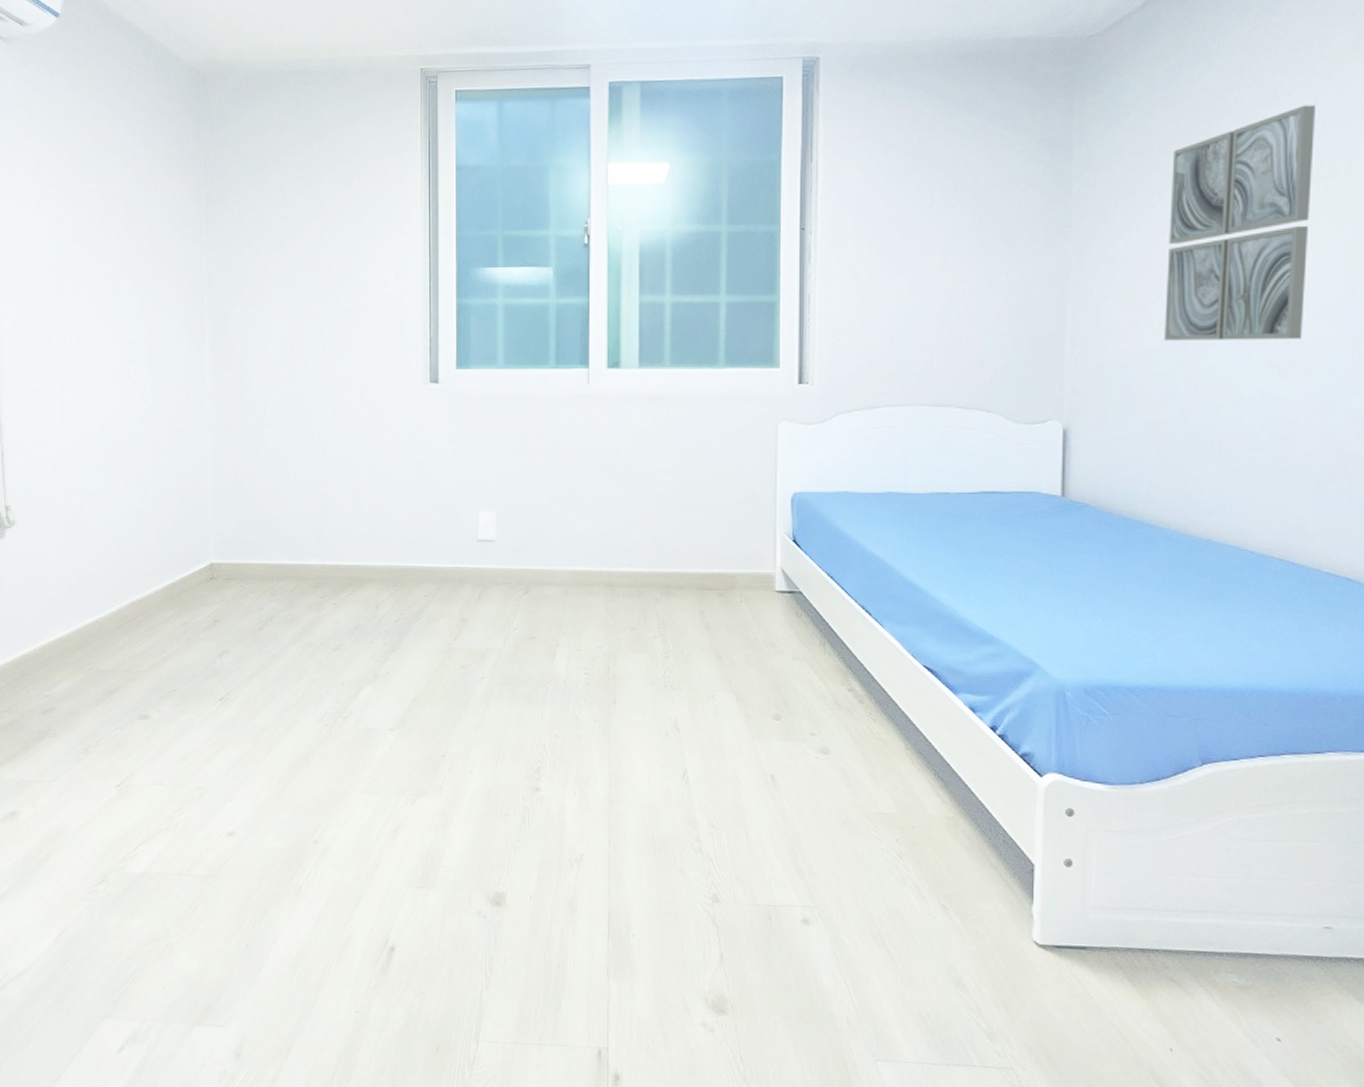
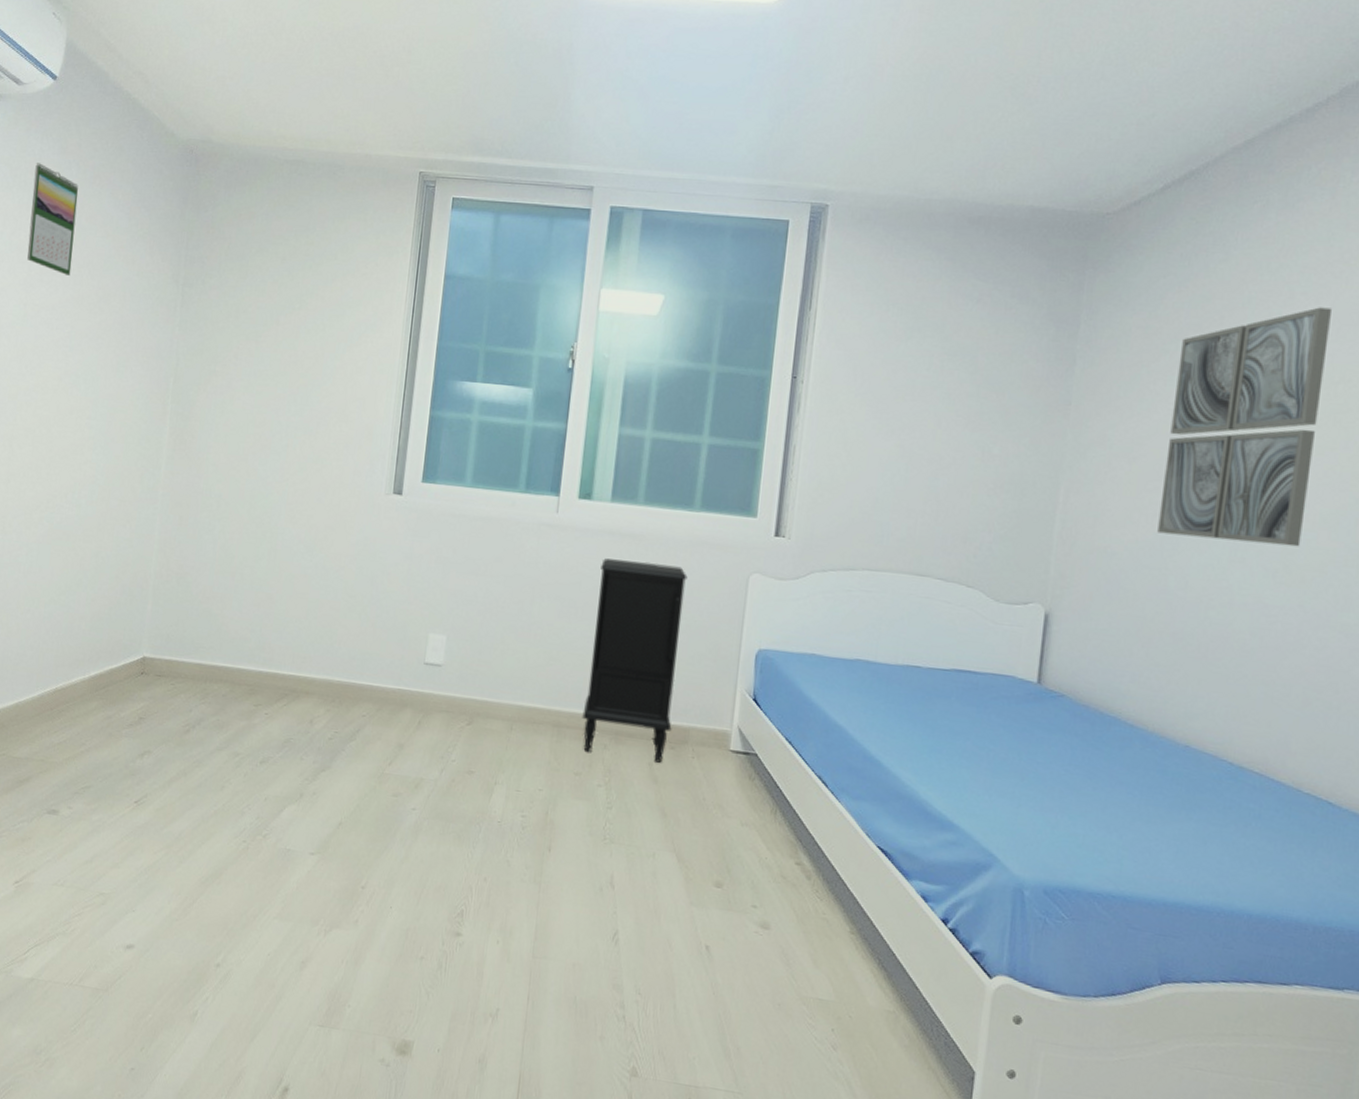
calendar: none [49,100,96,207] -> present [27,163,79,276]
nightstand: none [632,422,719,610] -> present [582,558,688,763]

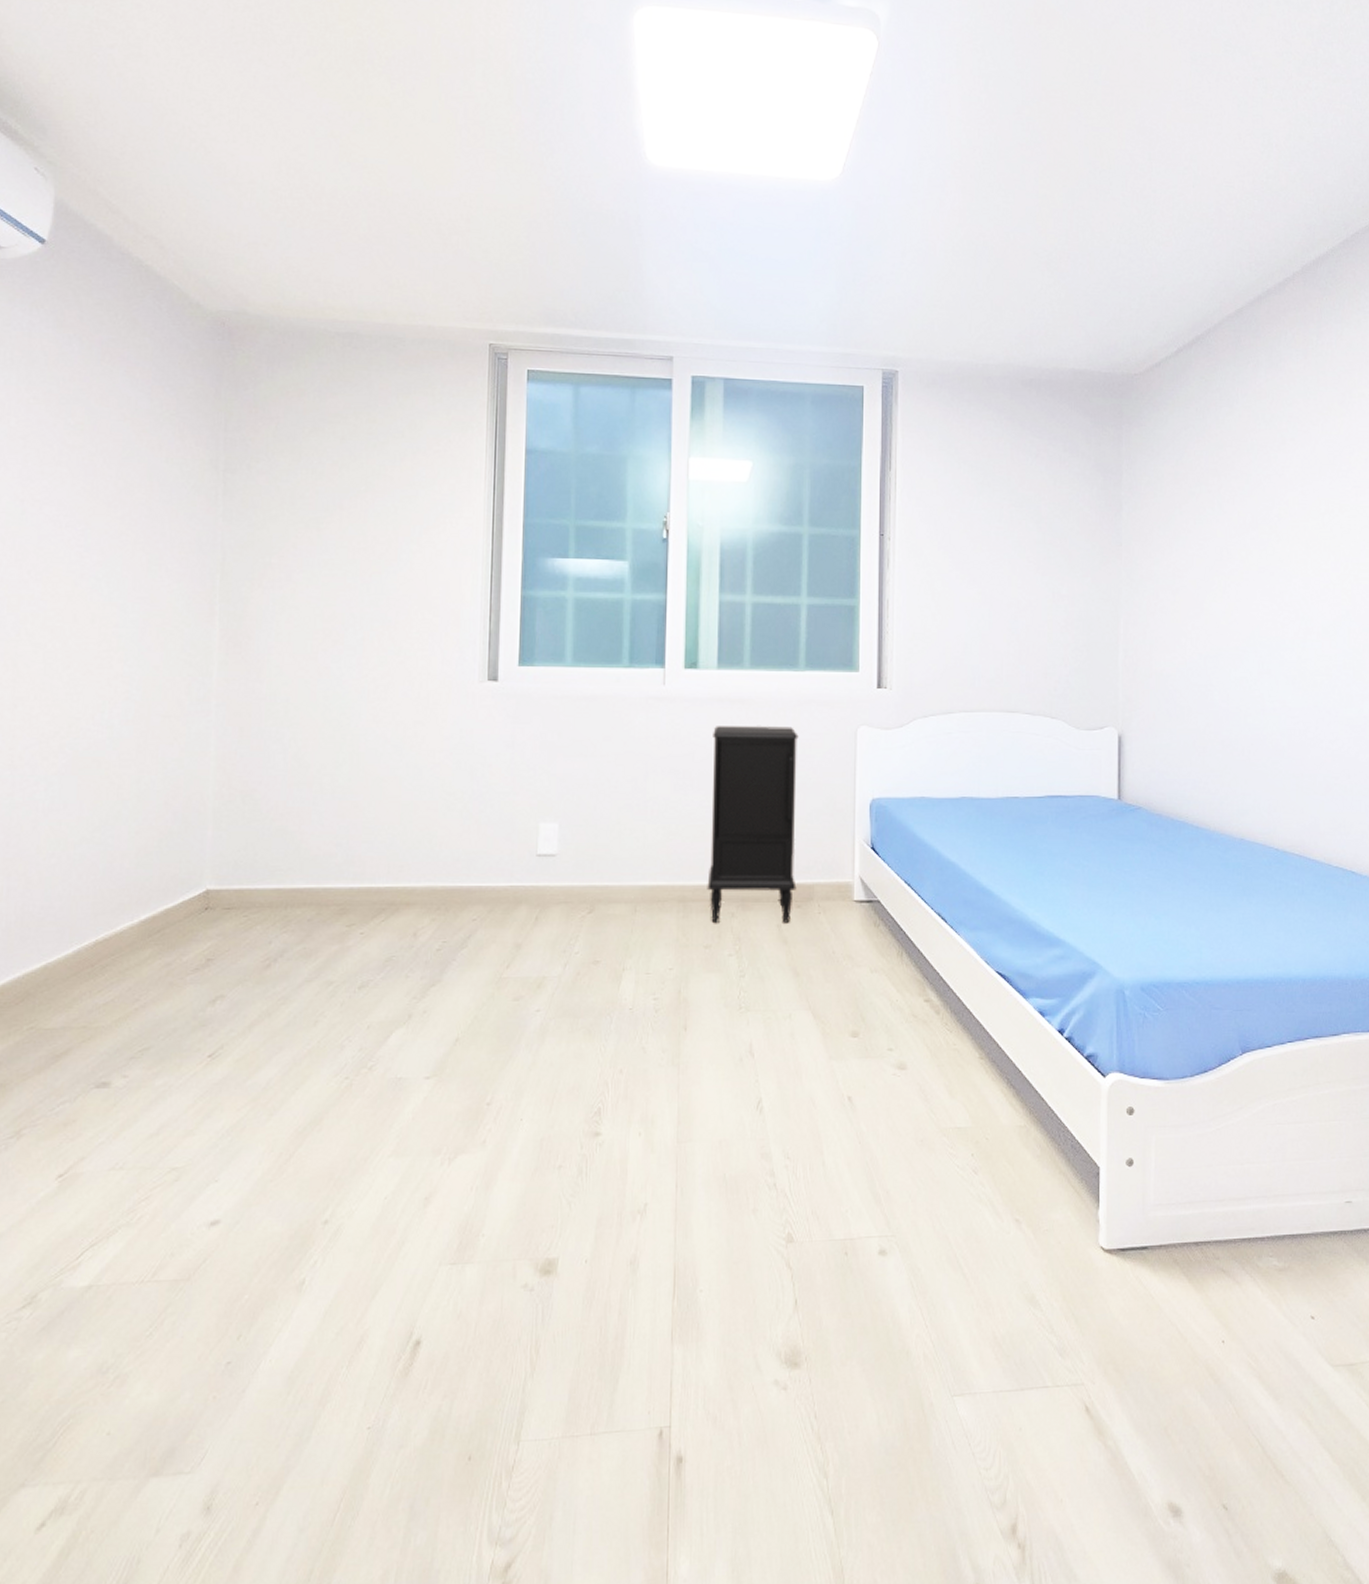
calendar: present [27,163,79,276] -> none [20,338,84,465]
wall art: present [1157,307,1331,547] -> none [1201,450,1314,656]

